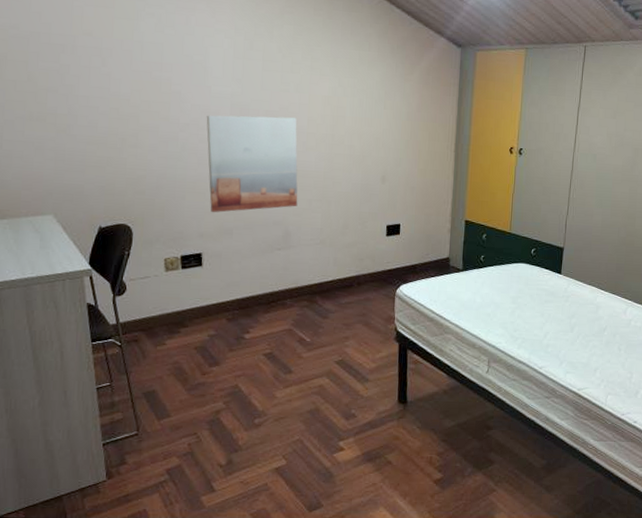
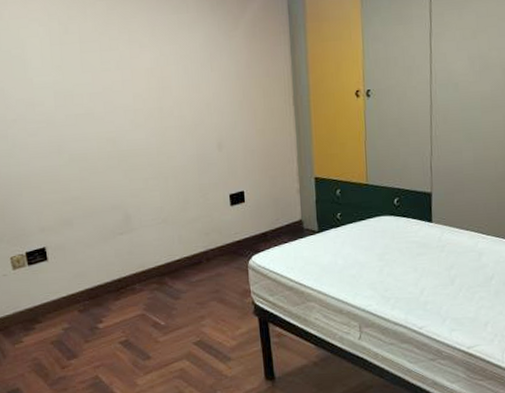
wall art: present [206,115,298,213] -> none [32,96,134,206]

